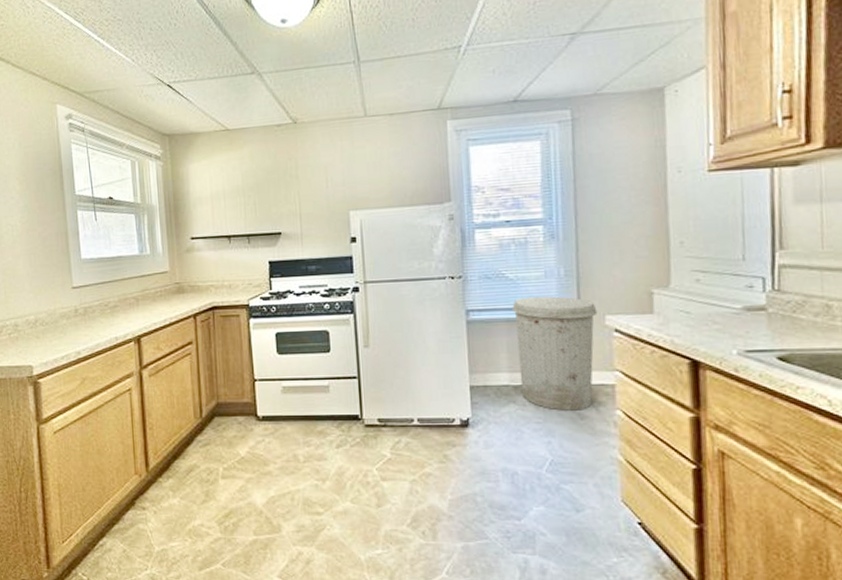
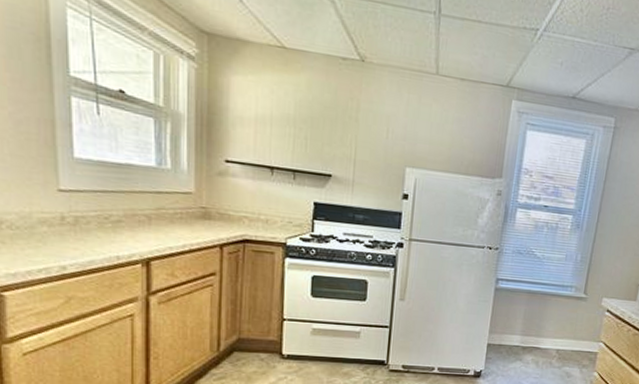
trash can: present [512,296,598,411] -> none [527,274,598,371]

